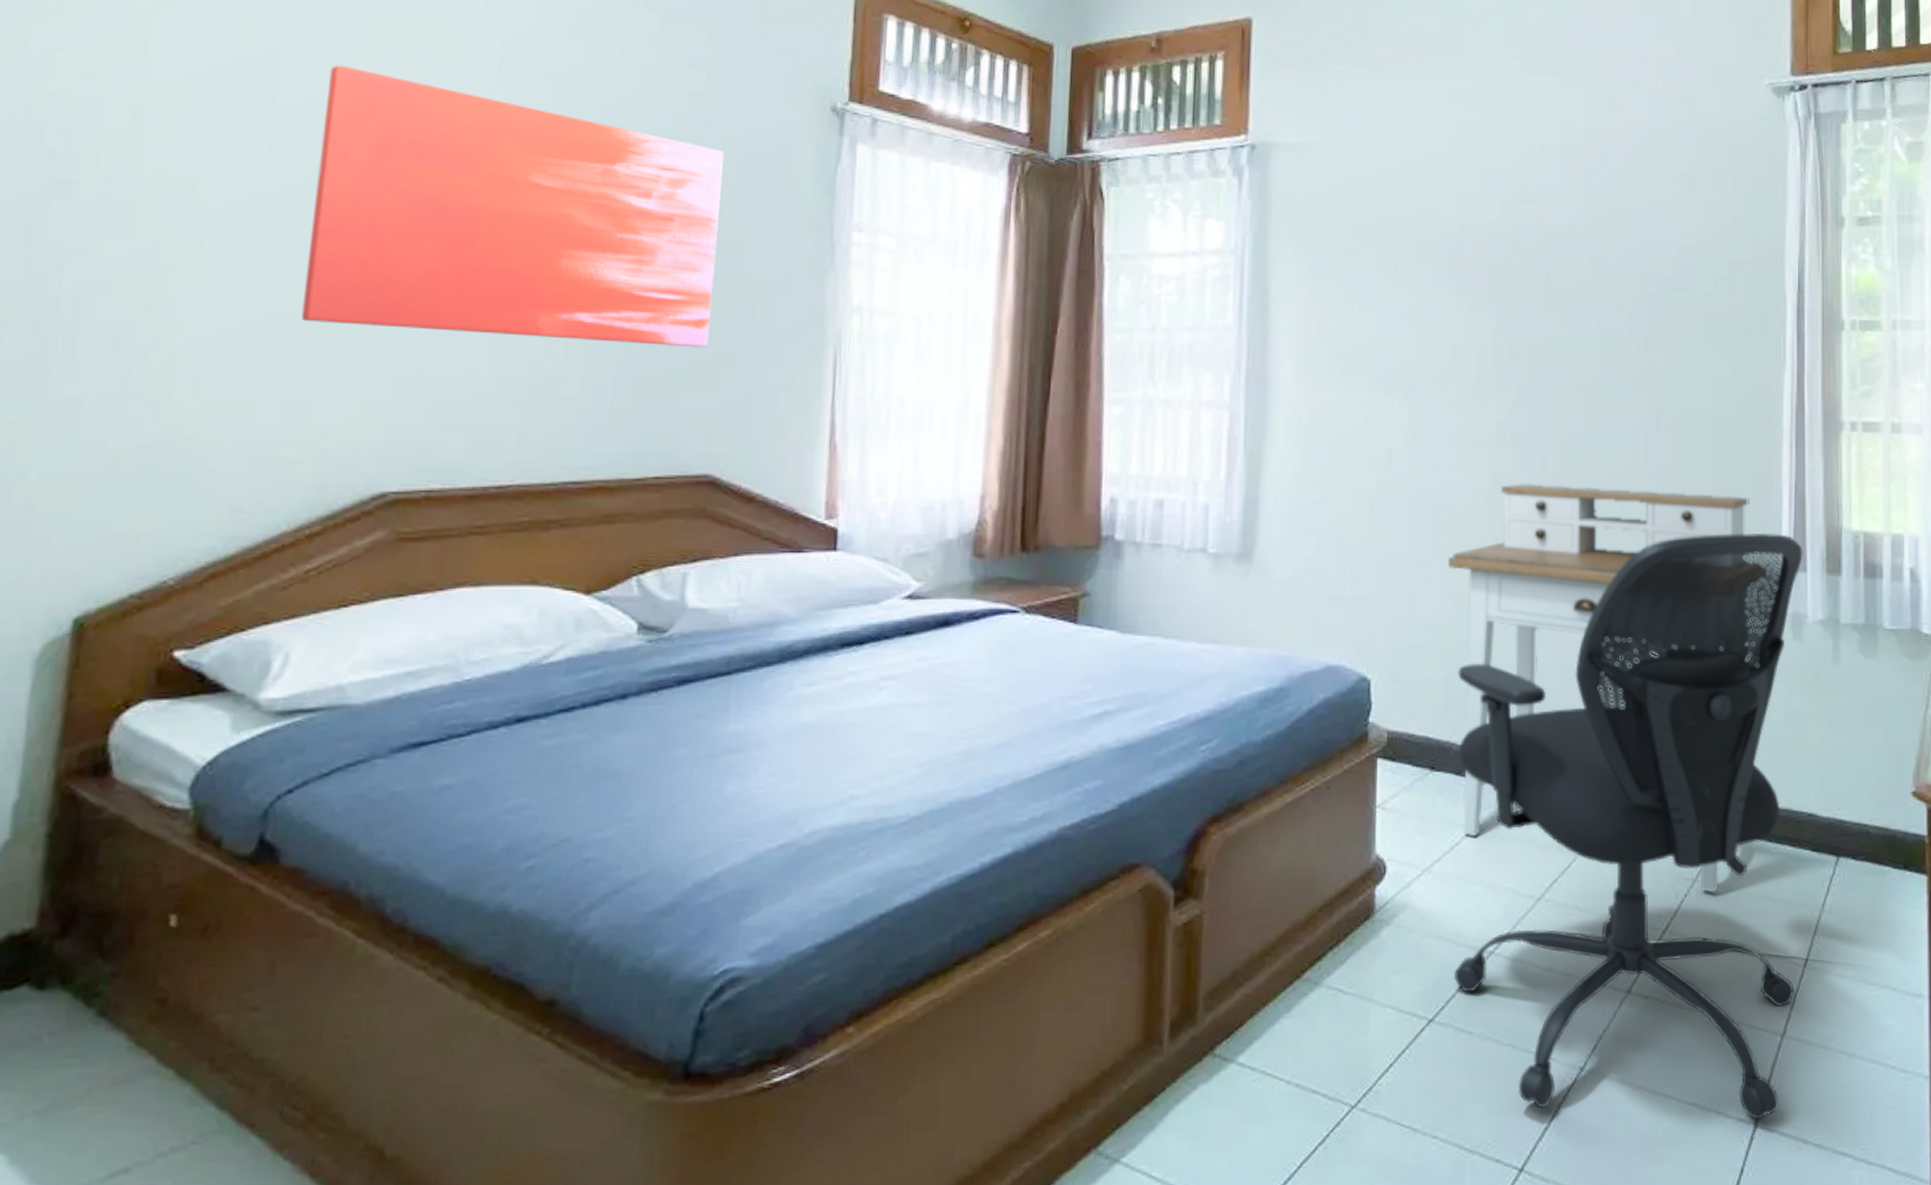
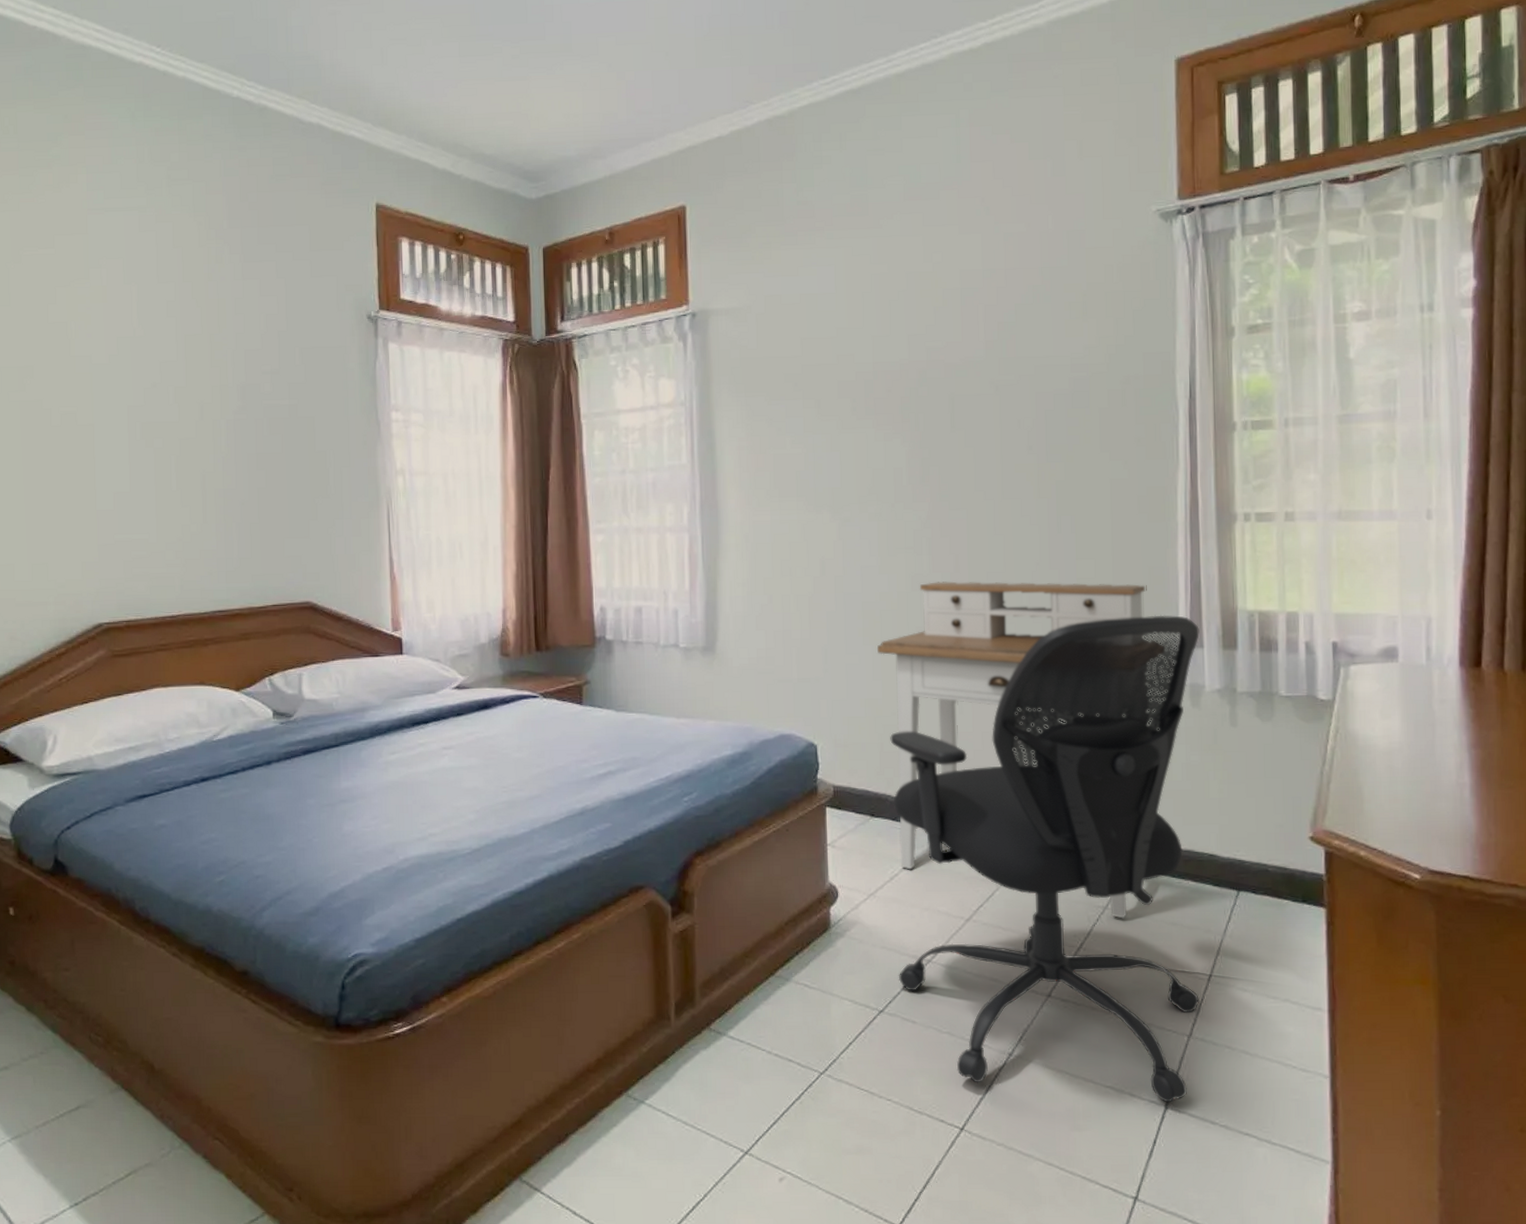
wall art: present [301,65,725,348] -> none [30,319,299,508]

